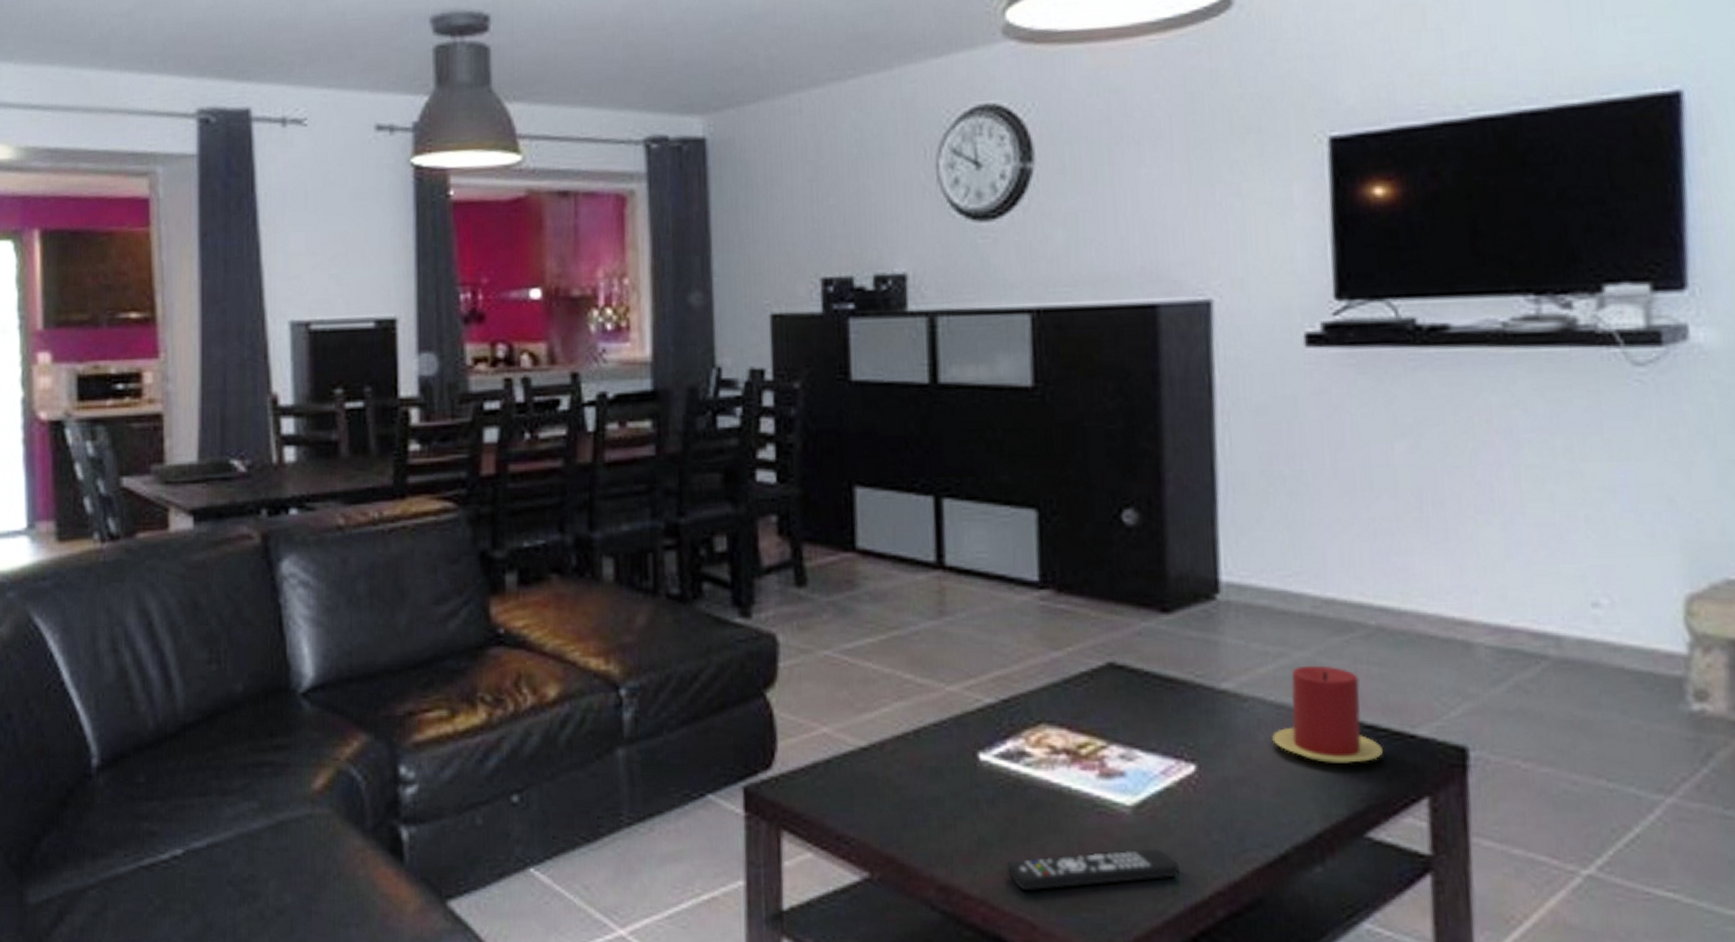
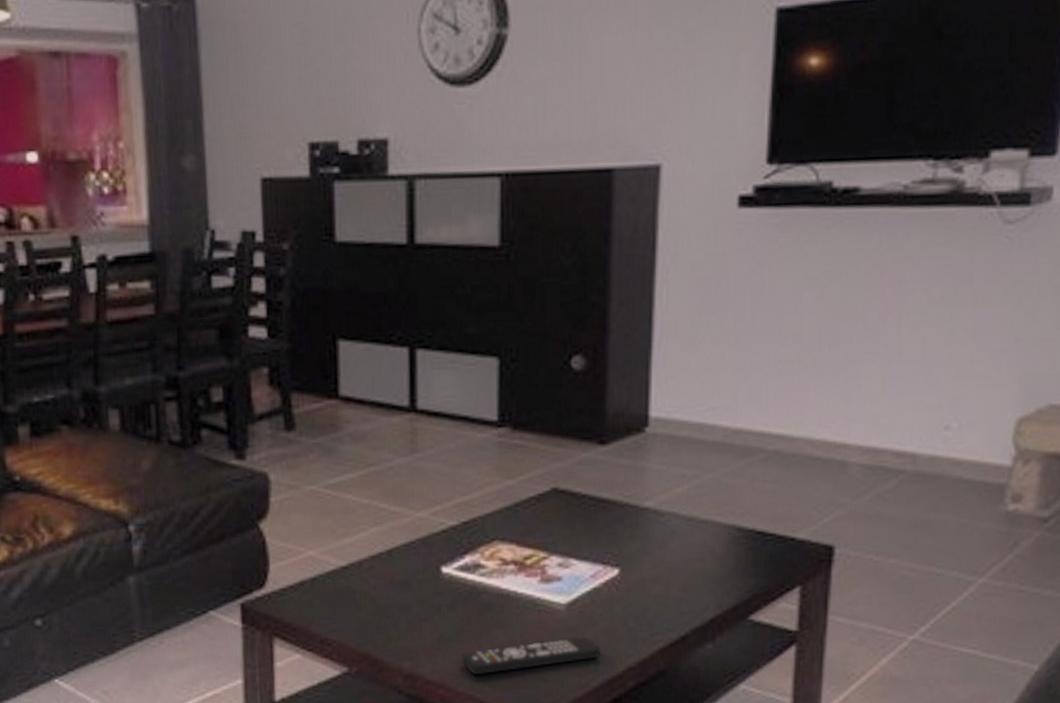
candle: present [1272,665,1383,763] -> none [682,484,768,563]

